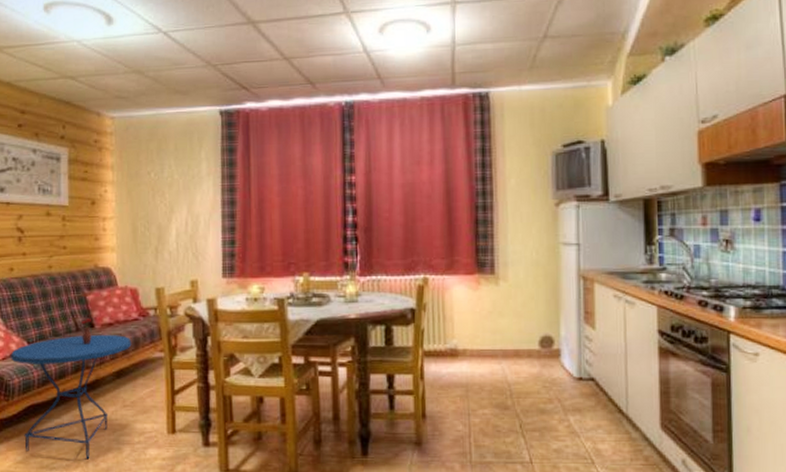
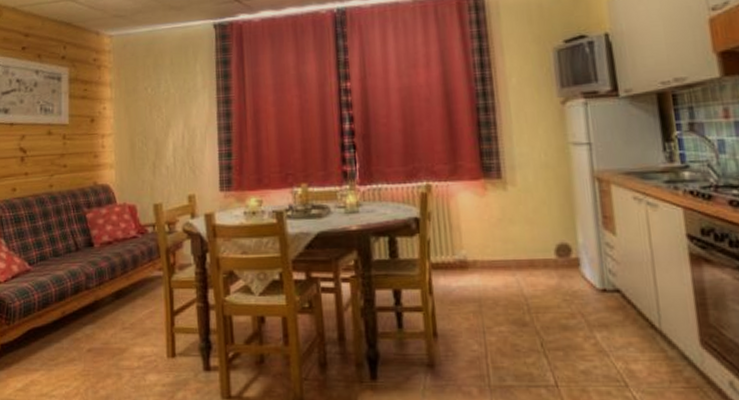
side table: present [10,319,132,460] -> none [12,237,131,387]

